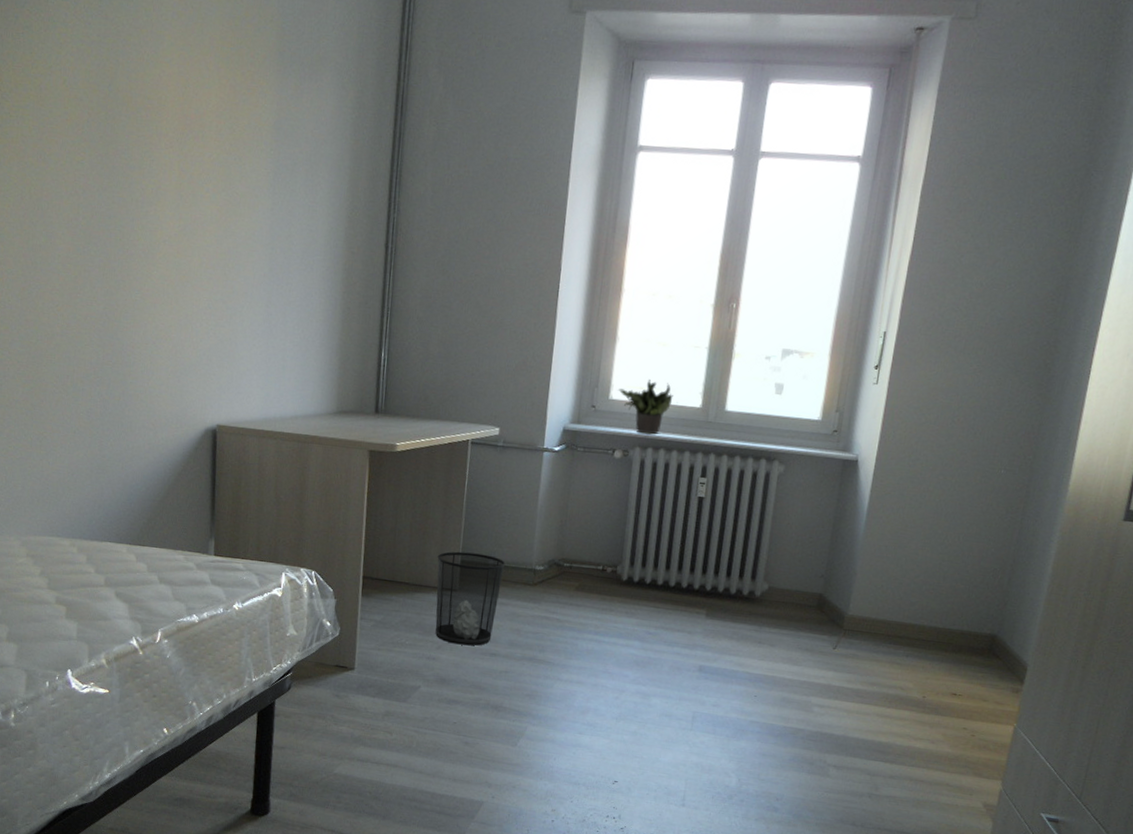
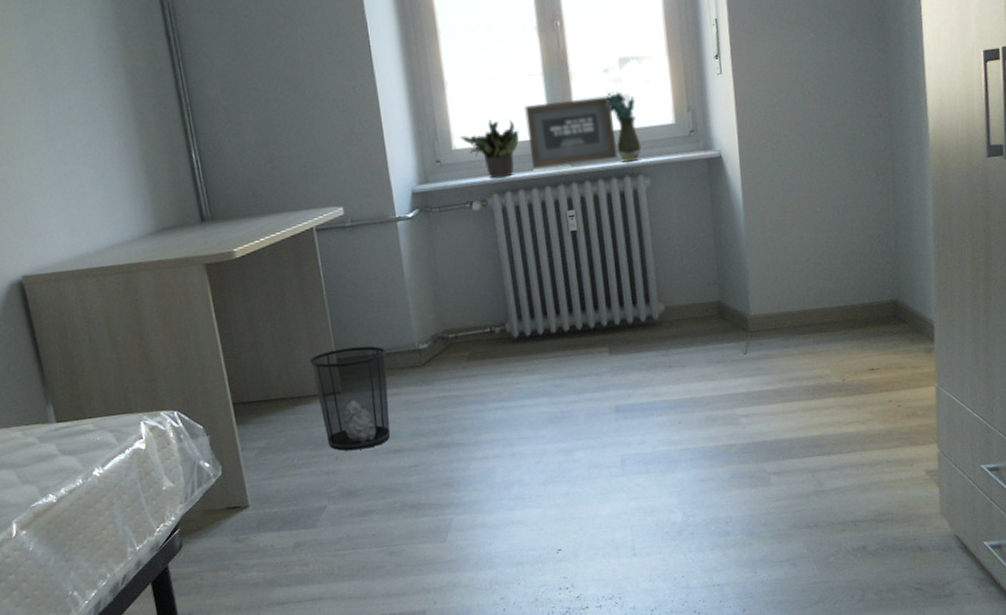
picture frame: none [678,374,766,441] -> present [524,95,618,169]
vase: none [760,376,789,447] -> present [606,90,642,163]

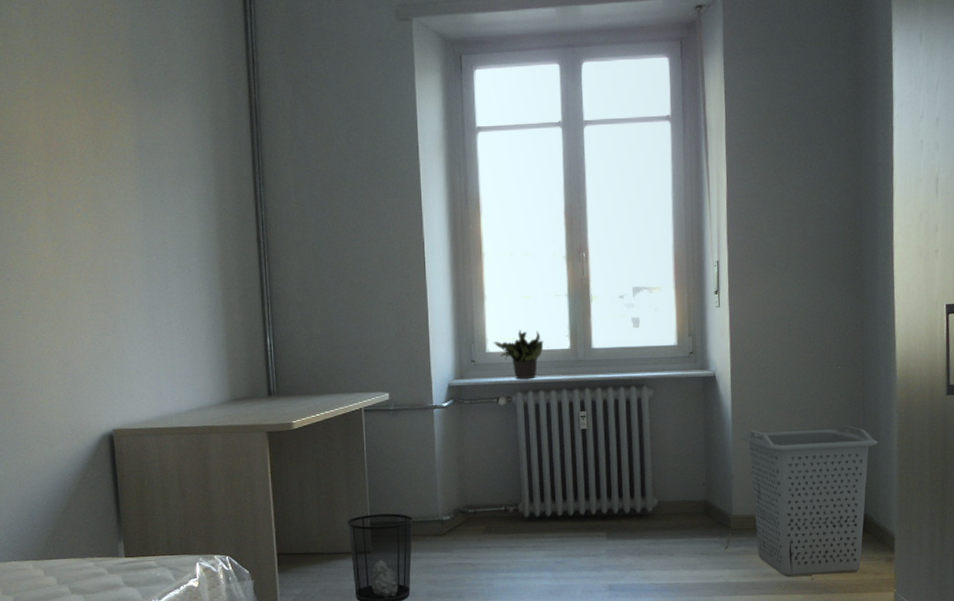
picture frame: present [524,95,618,169] -> none [550,317,626,374]
vase: present [606,90,642,163] -> none [620,313,647,375]
laundry basket: none [755,201,912,379] -> present [741,425,879,576]

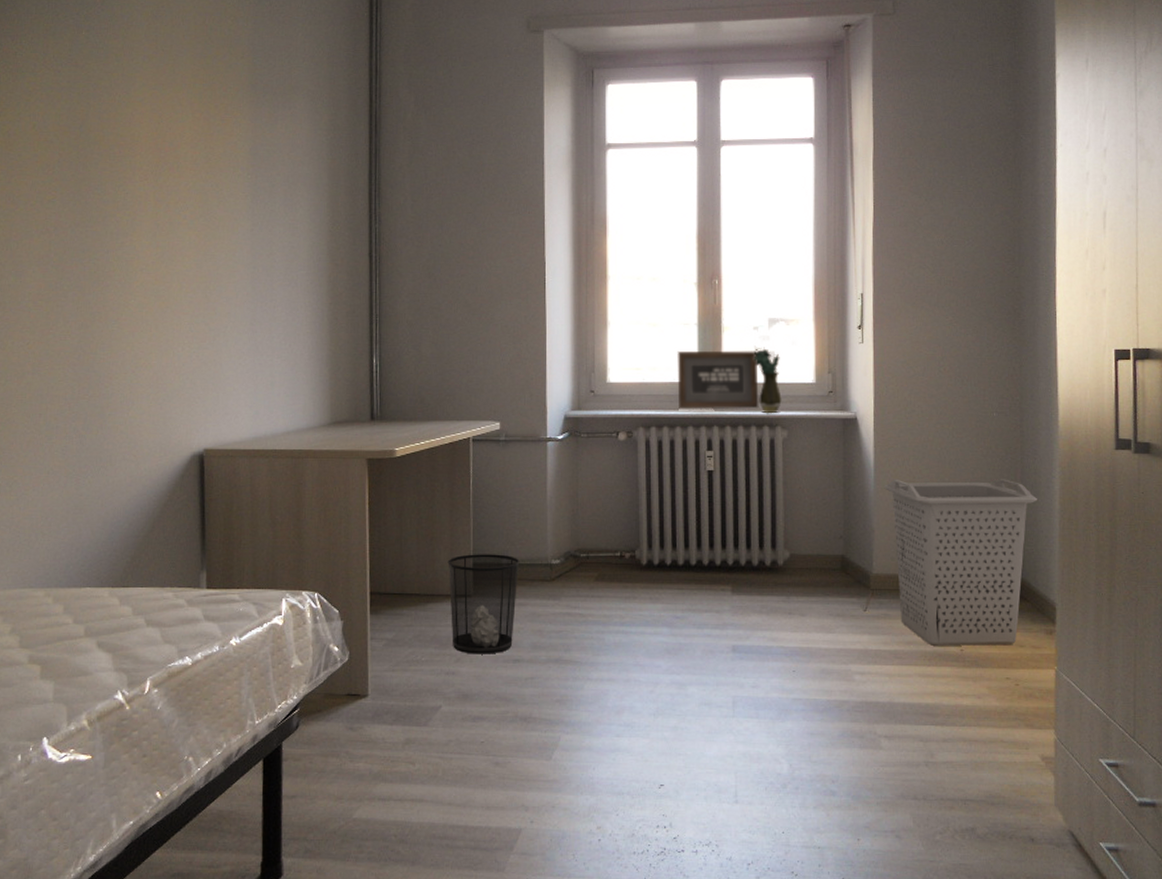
potted plant: present [493,330,544,380] -> none [615,360,670,414]
picture frame: none [550,317,626,374] -> present [677,350,759,410]
vase: none [620,313,647,375] -> present [753,345,782,414]

